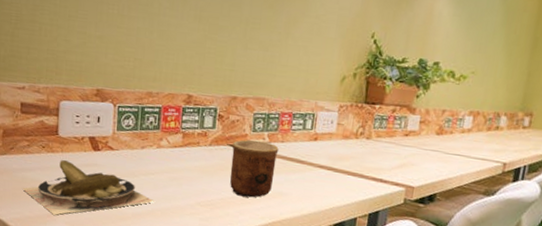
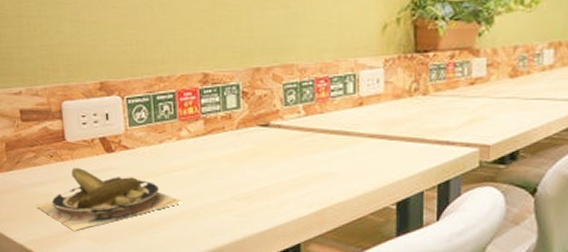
cup: present [229,139,279,198] -> none [262,115,318,183]

